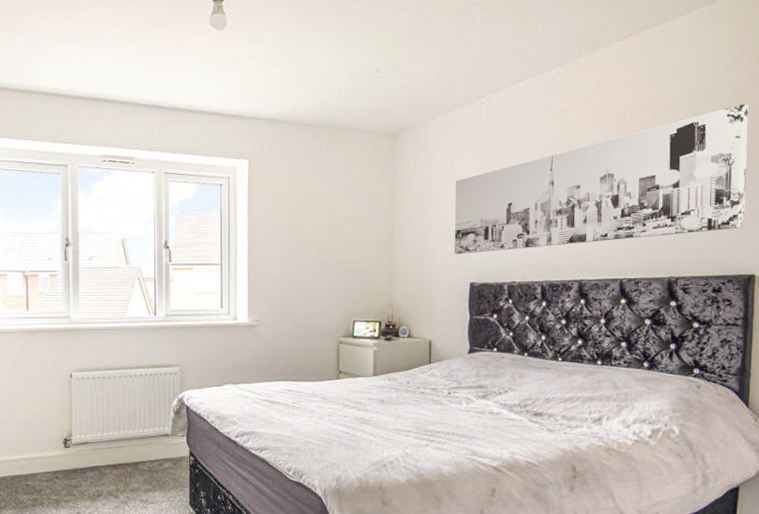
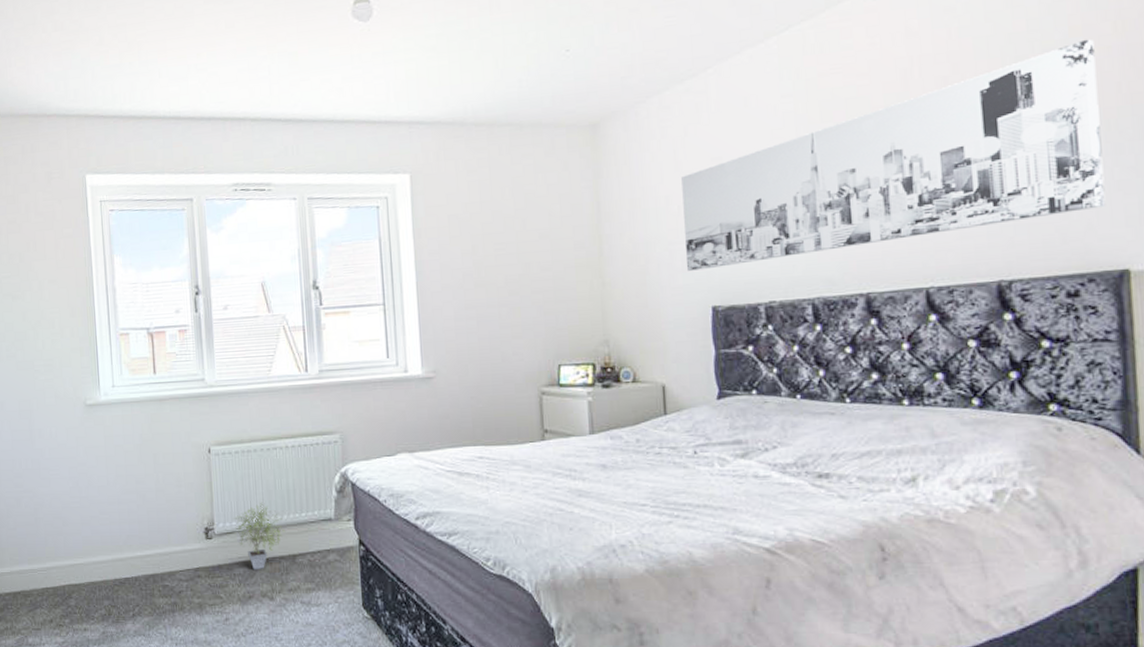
potted plant: none [88,419,131,474] -> present [233,502,286,570]

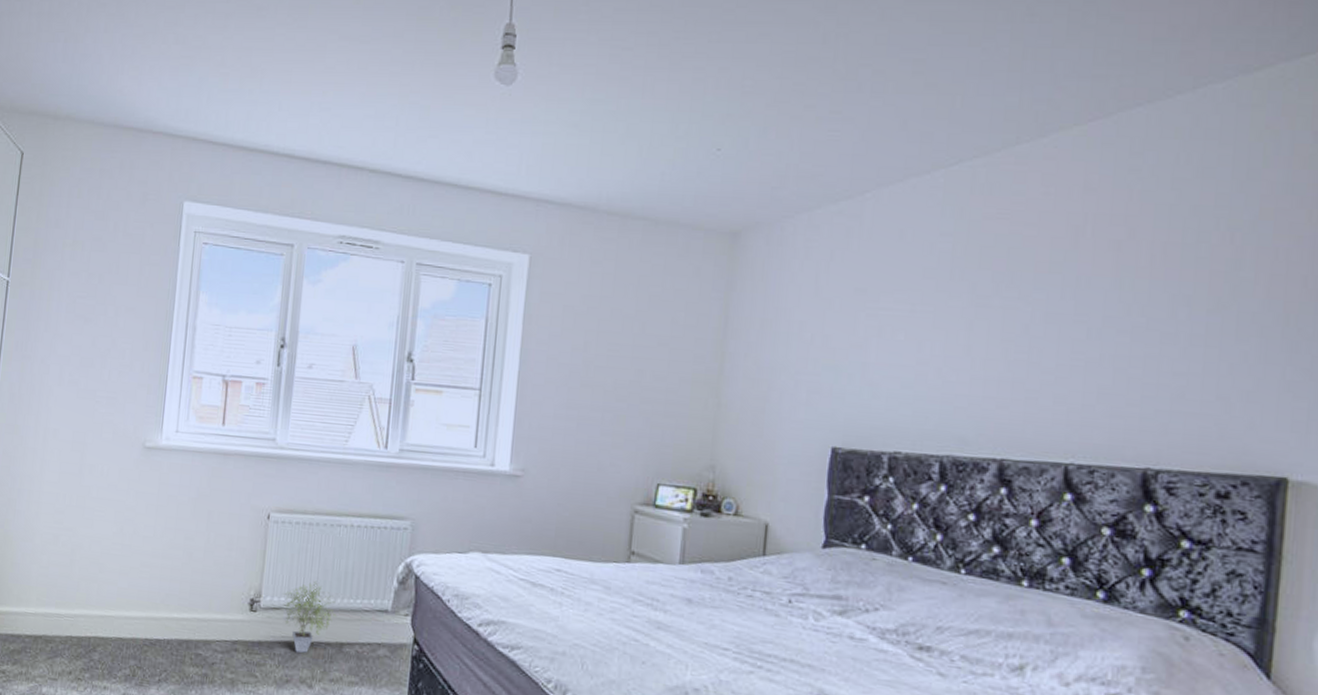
wall art: present [681,39,1106,271] -> none [812,224,1285,408]

